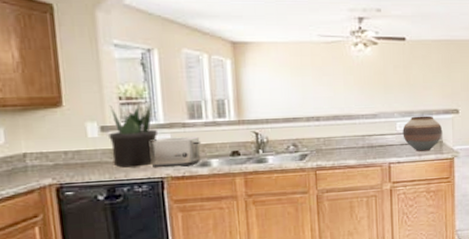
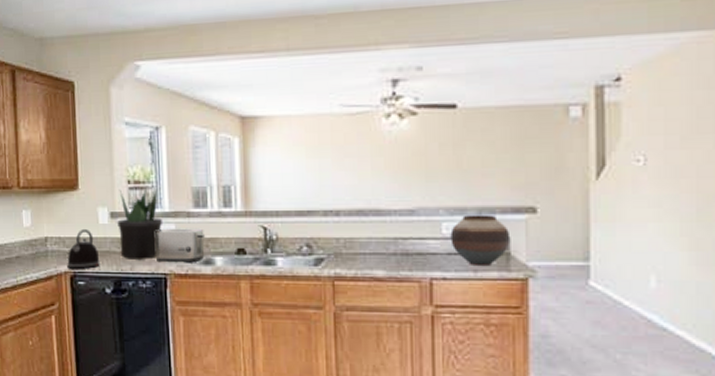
kettle: none [51,142,91,181] -> present [67,228,100,269]

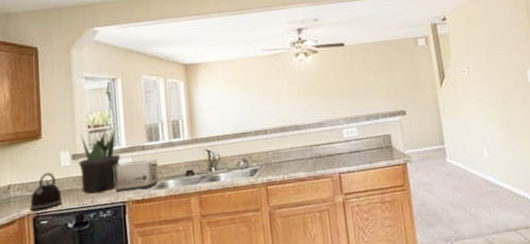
vase: present [450,215,511,267] -> none [349,119,392,159]

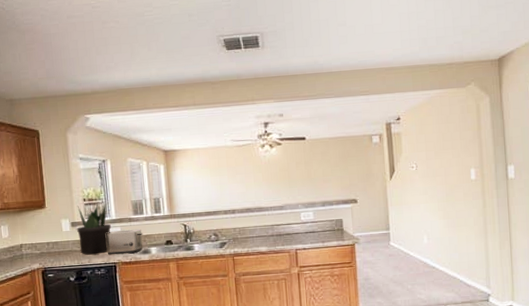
kettle: present [30,172,63,211] -> none [39,235,65,266]

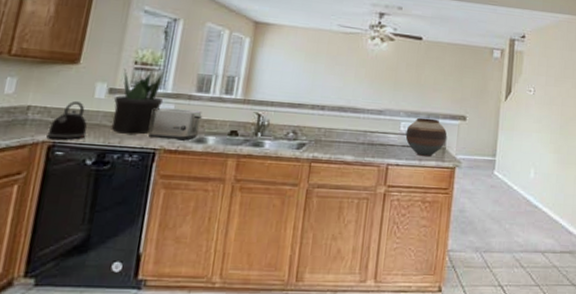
kettle: none [39,235,65,266] -> present [46,100,87,140]
vase: none [306,206,343,239] -> present [405,117,447,157]

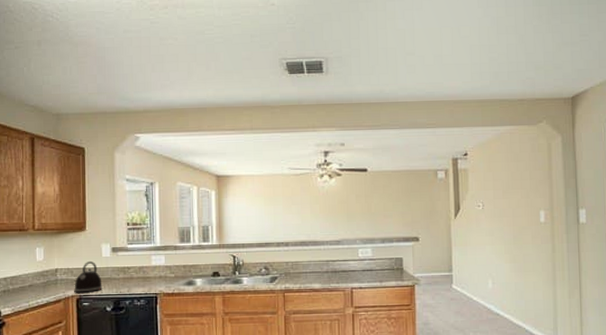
planter: present [110,68,164,135] -> none [118,229,155,284]
toaster: present [147,107,203,141] -> none [148,258,189,285]
vase: present [405,117,447,157] -> none [364,243,403,279]

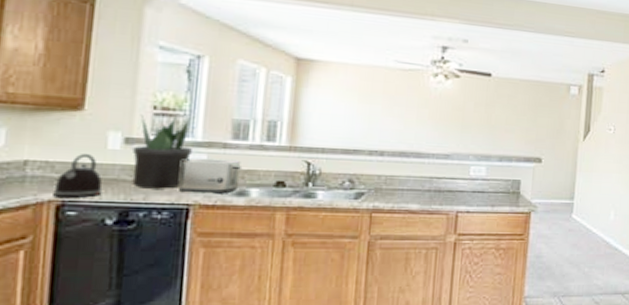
planter: none [118,229,155,284] -> present [132,114,193,189]
toaster: none [148,258,189,285] -> present [177,158,243,194]

